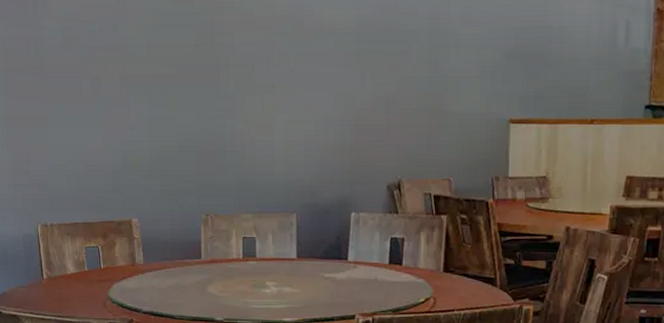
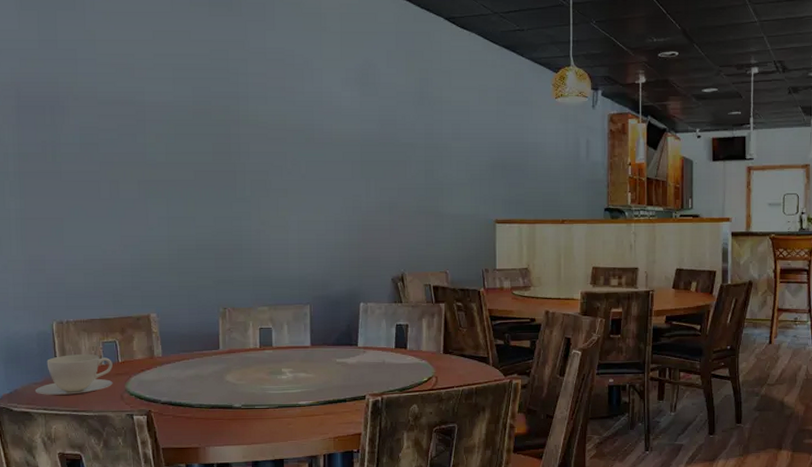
teacup: none [22,259,96,301] -> present [36,354,113,396]

